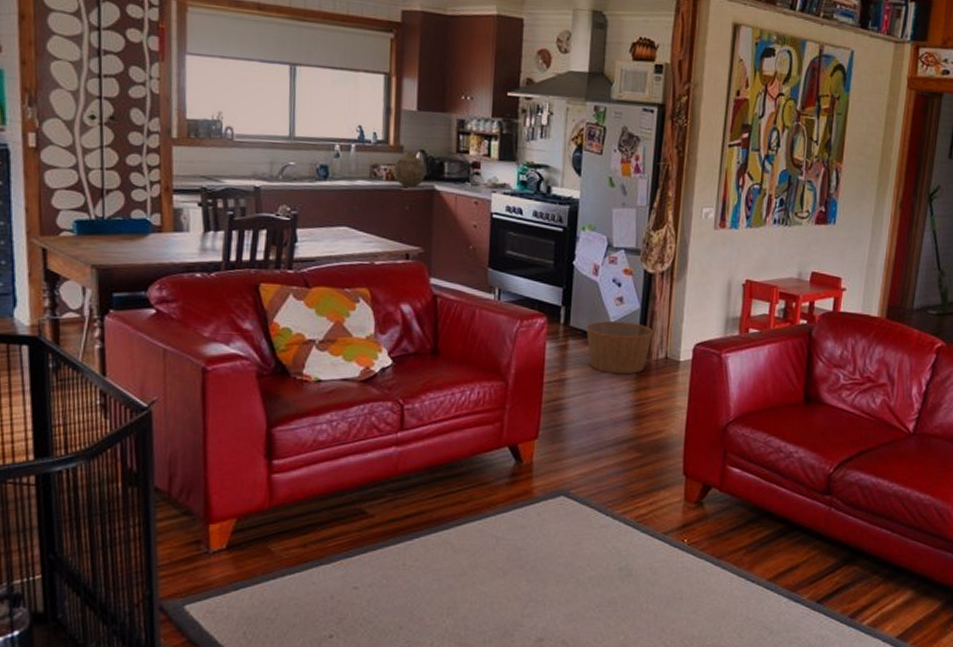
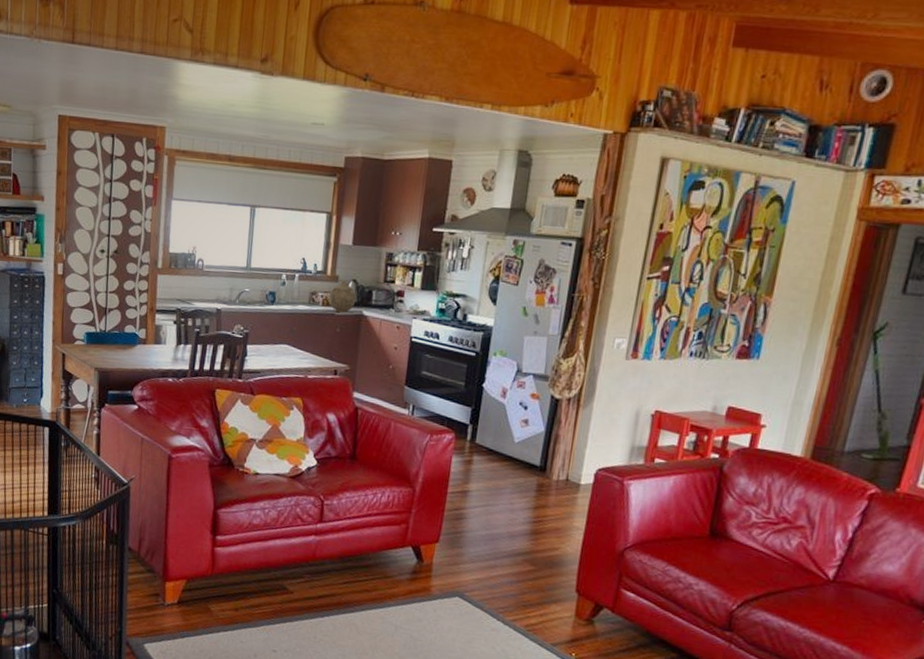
basket: present [586,320,654,375] -> none [491,440,557,492]

